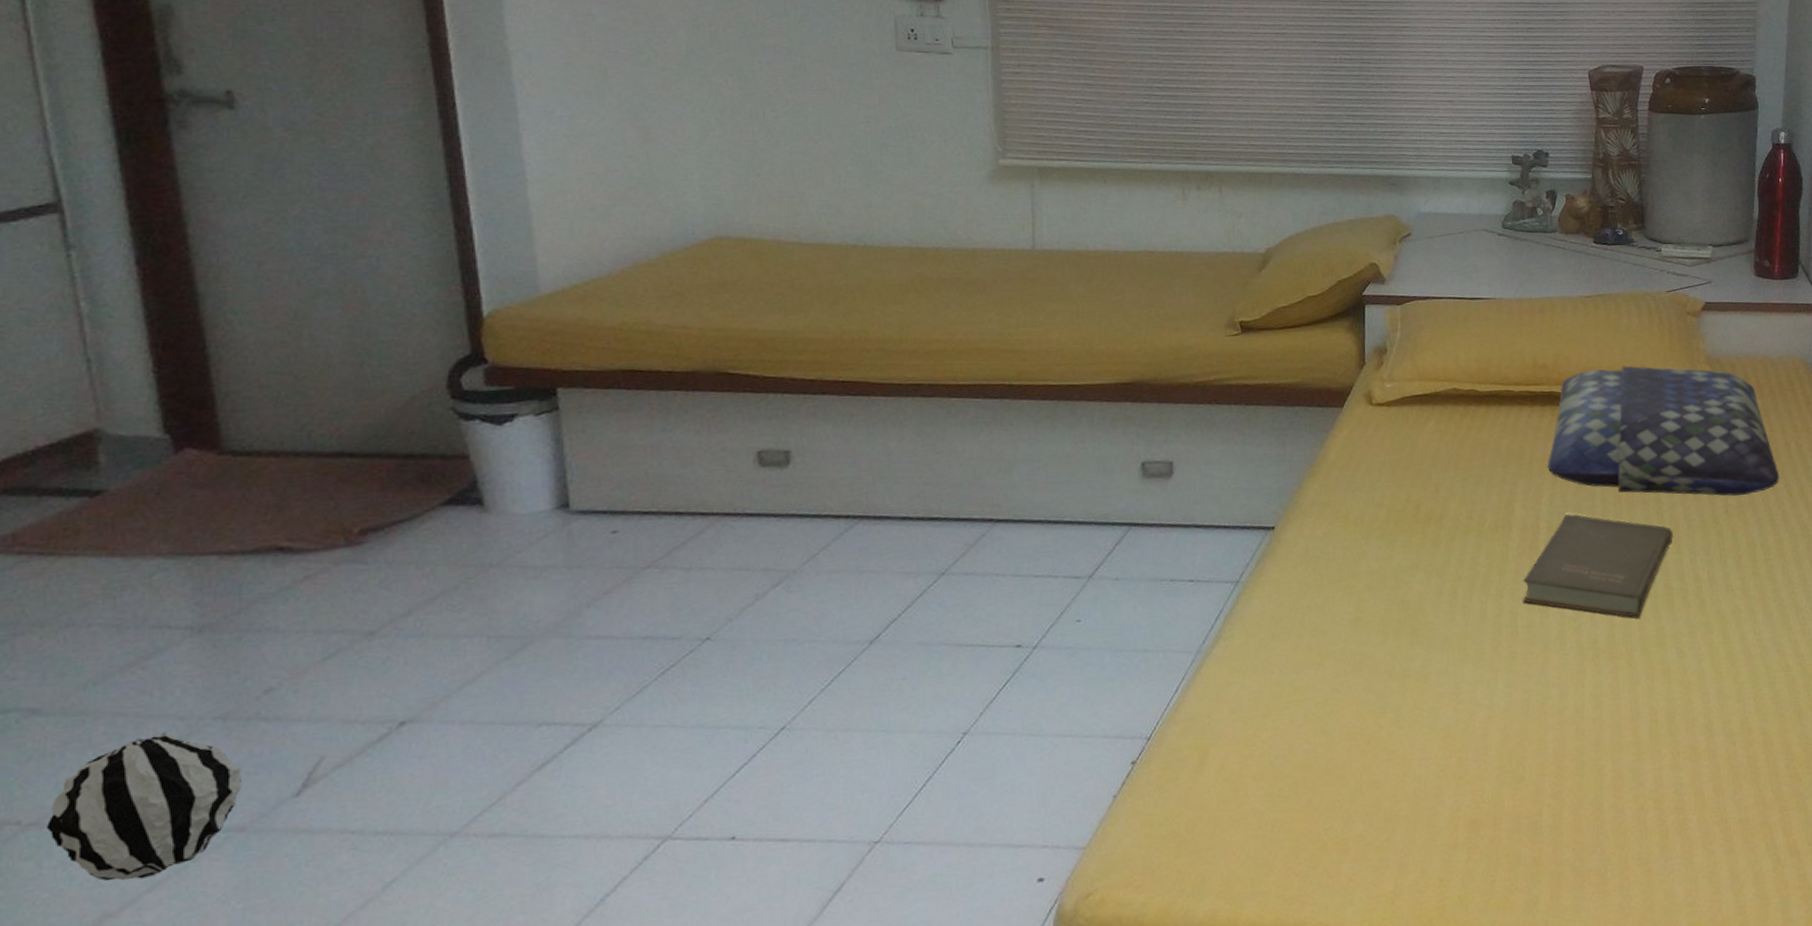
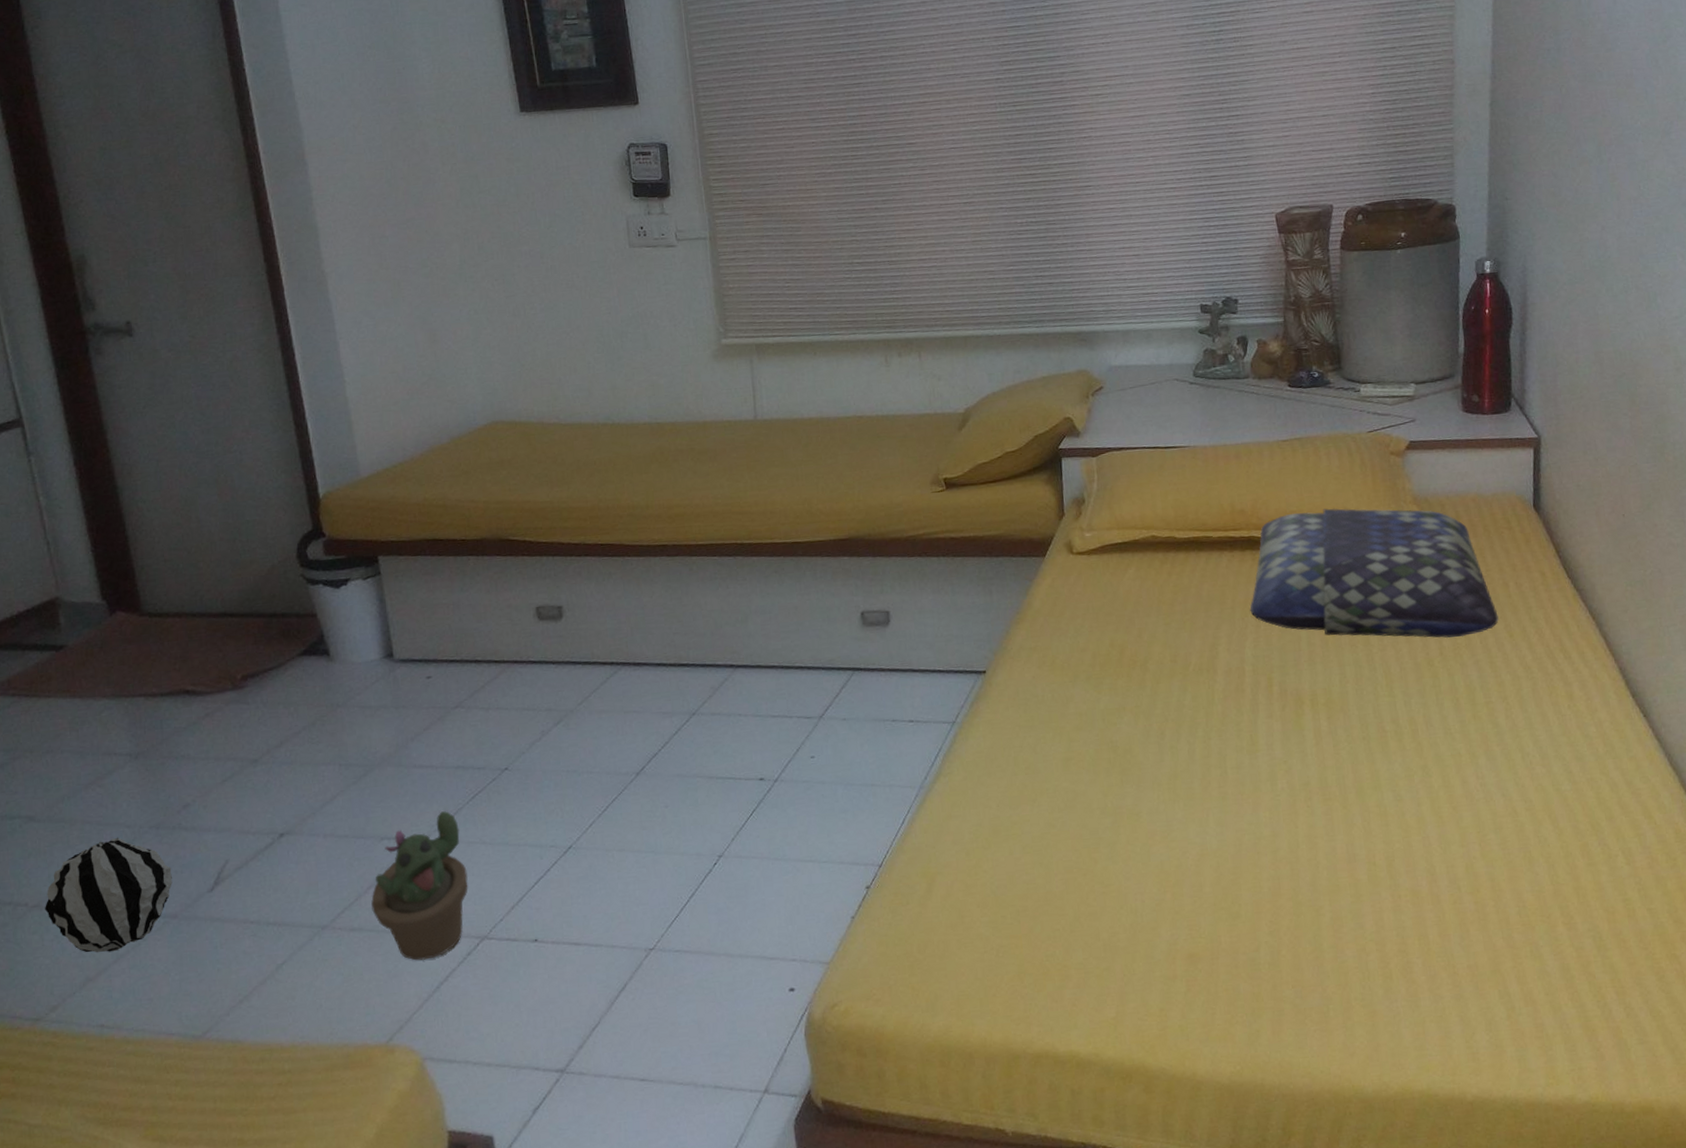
decorative plant: none [520,689,650,870] -> present [371,811,468,961]
book: present [1522,513,1674,617] -> none [1229,656,1386,760]

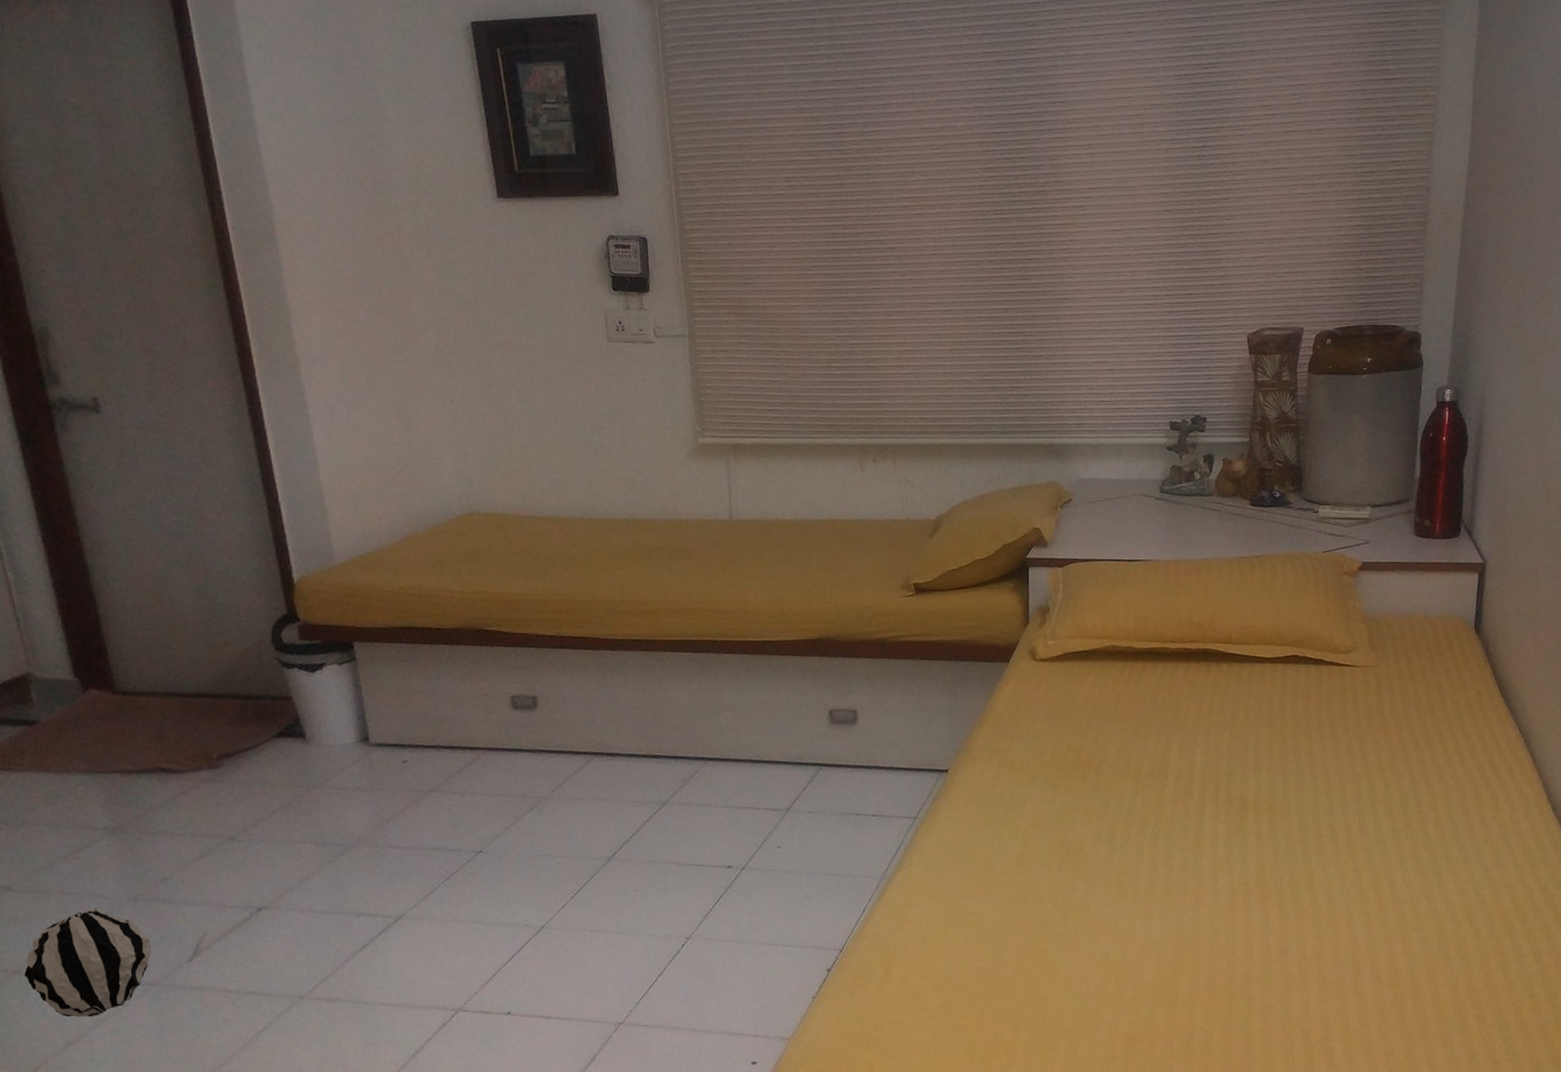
decorative plant: present [371,811,468,961] -> none [348,890,444,1030]
cushion: present [1250,508,1499,638] -> none [1202,624,1435,750]

